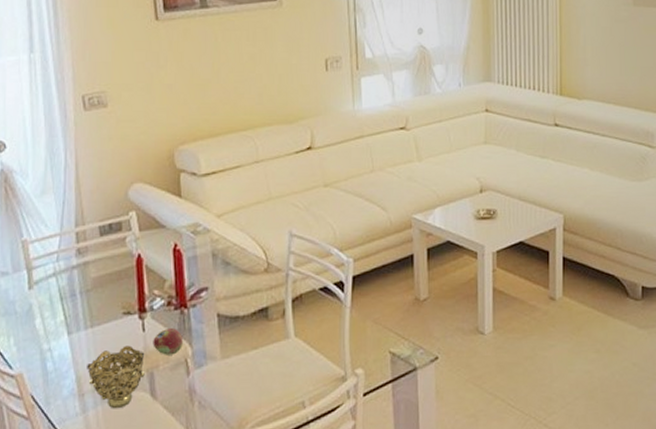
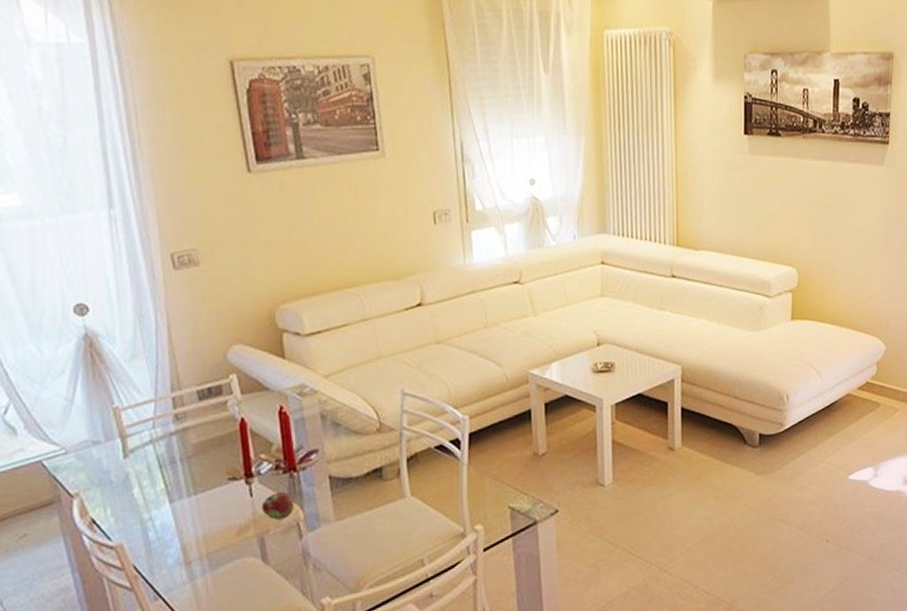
decorative bowl: present [87,345,145,409] -> none [192,511,255,576]

